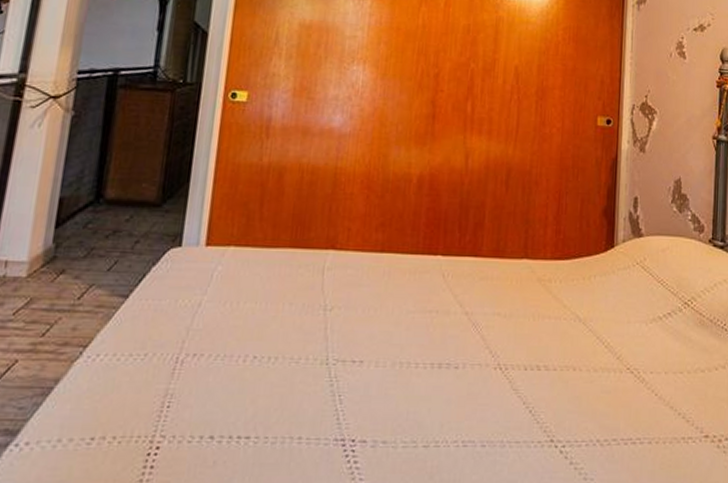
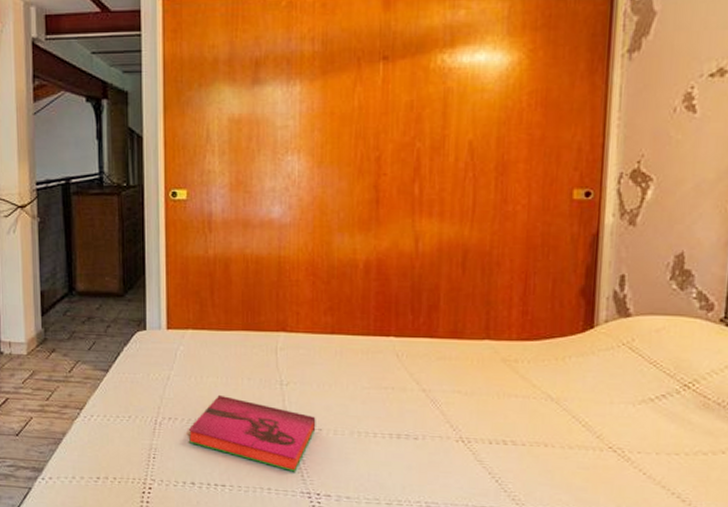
hardback book: none [212,323,358,415] -> present [188,394,316,472]

